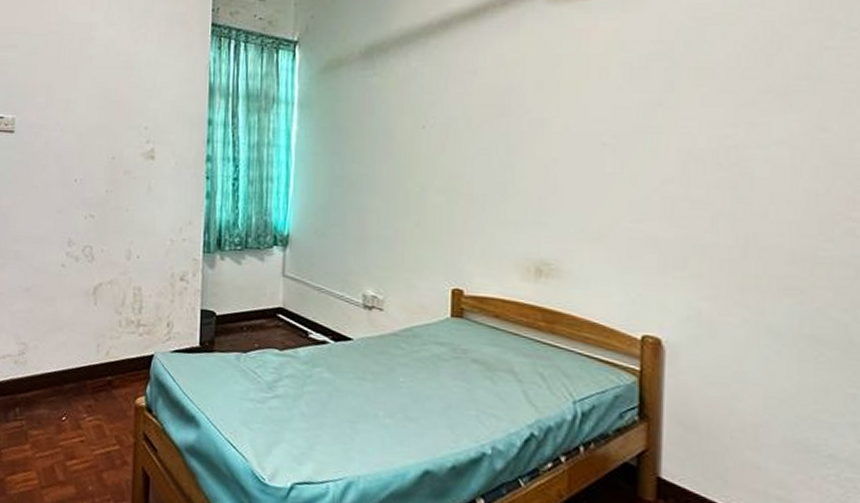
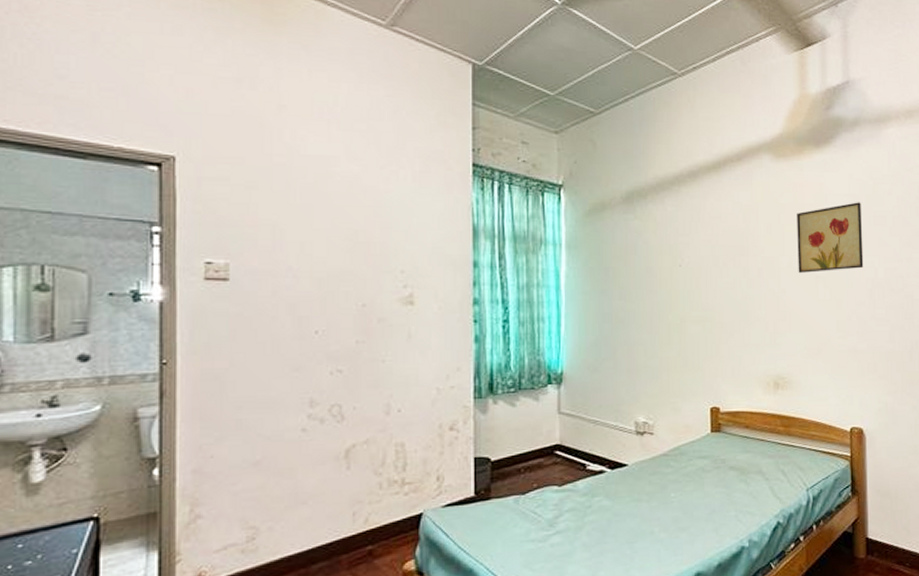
wall art: none [576,50,677,140] -> present [797,202,864,274]

